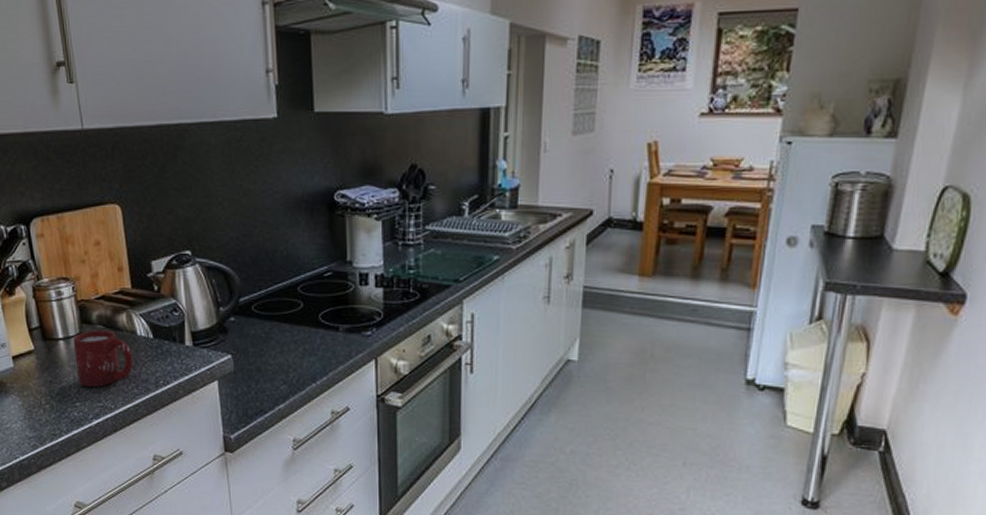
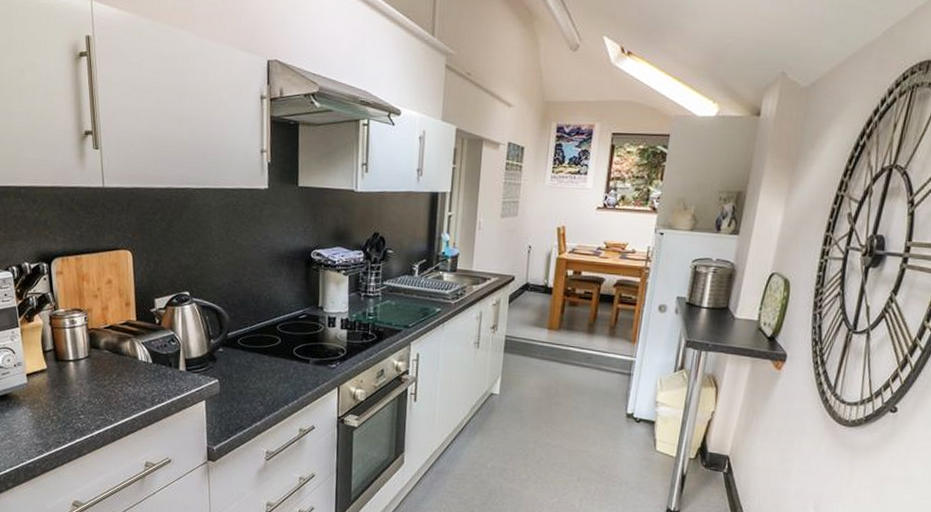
cup: present [73,330,134,387] -> none [82,354,134,403]

